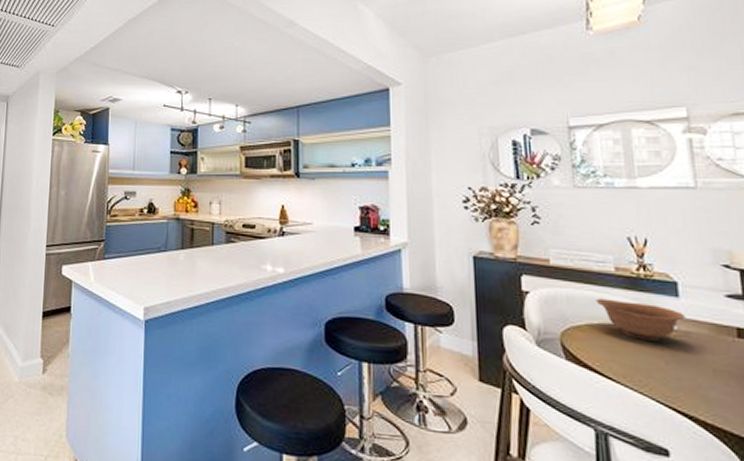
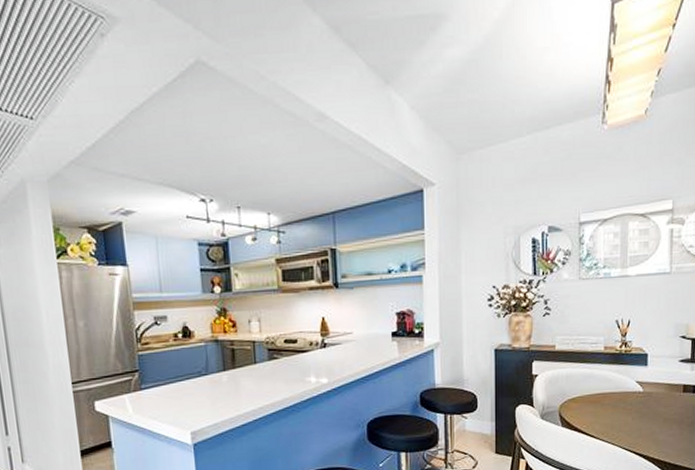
bowl: present [596,298,686,341] -> none [588,373,650,403]

